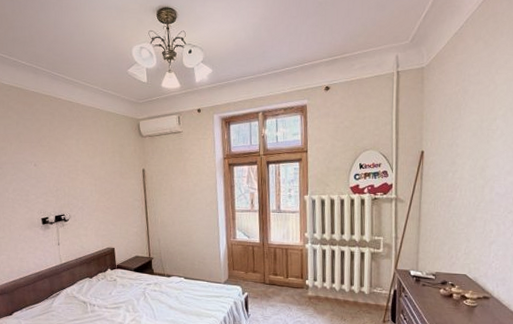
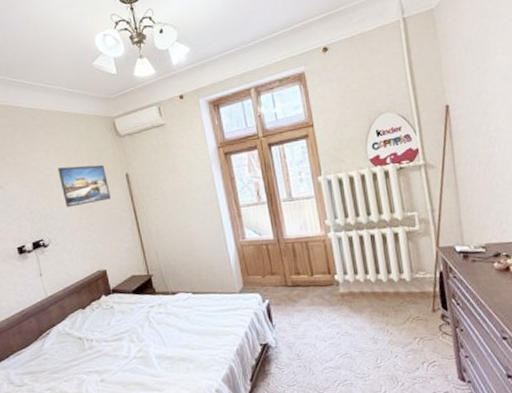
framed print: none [85,156,127,191] -> present [58,164,111,208]

